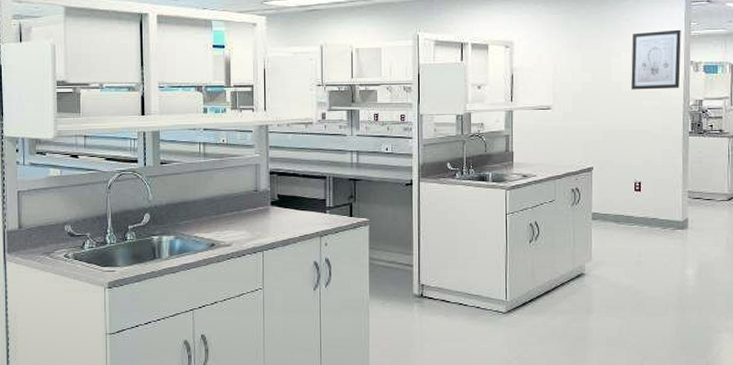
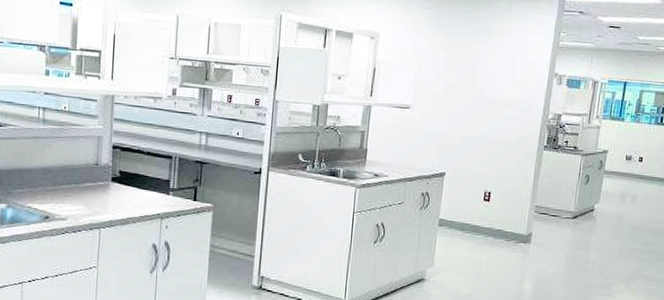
wall art: present [631,29,681,90] -> none [493,37,550,100]

